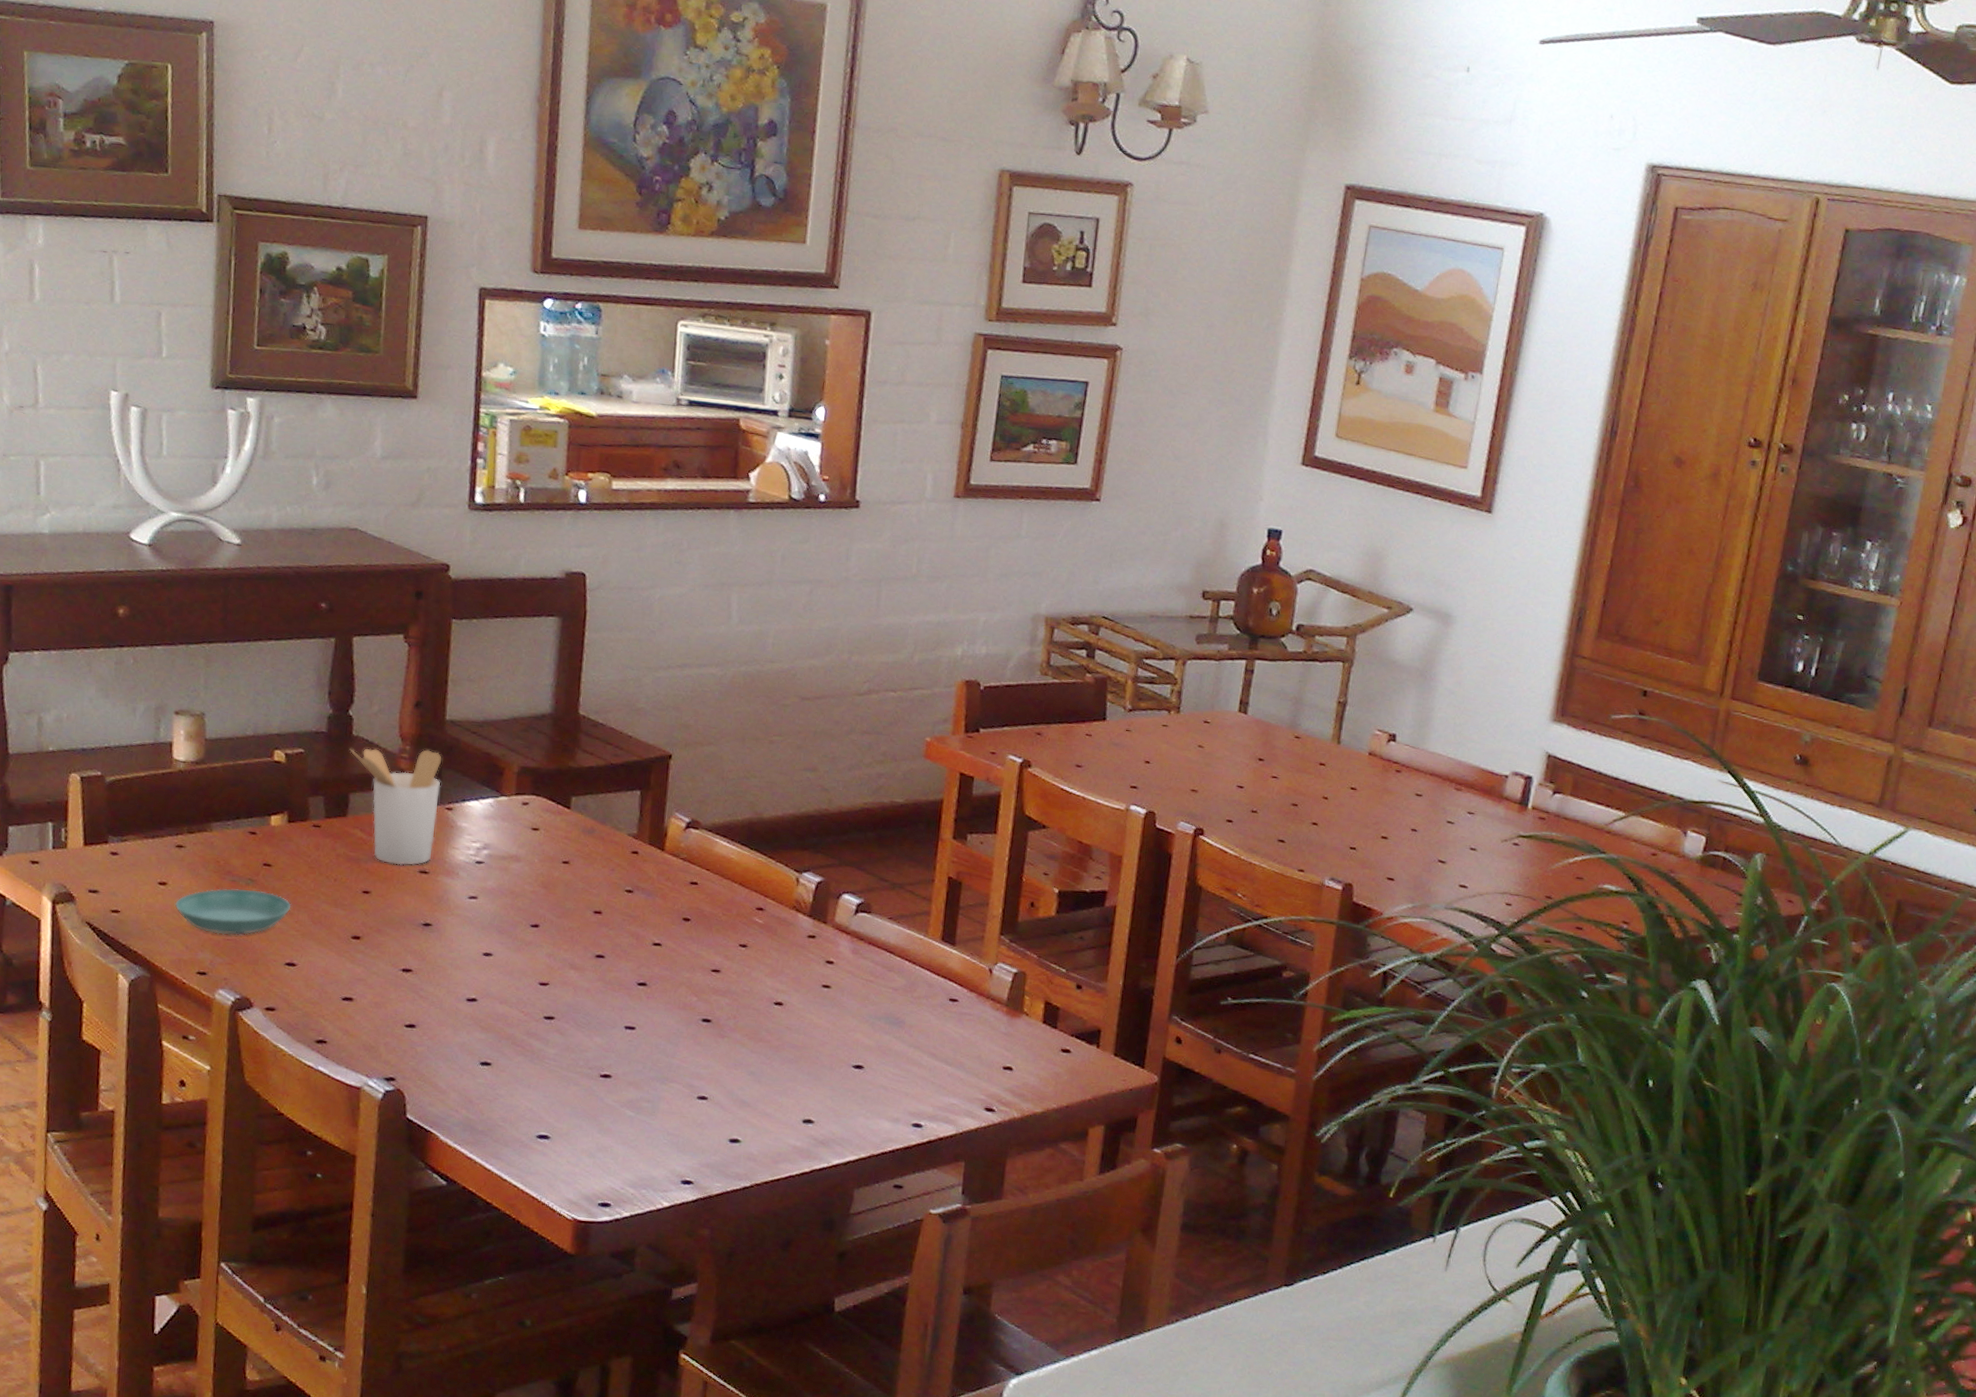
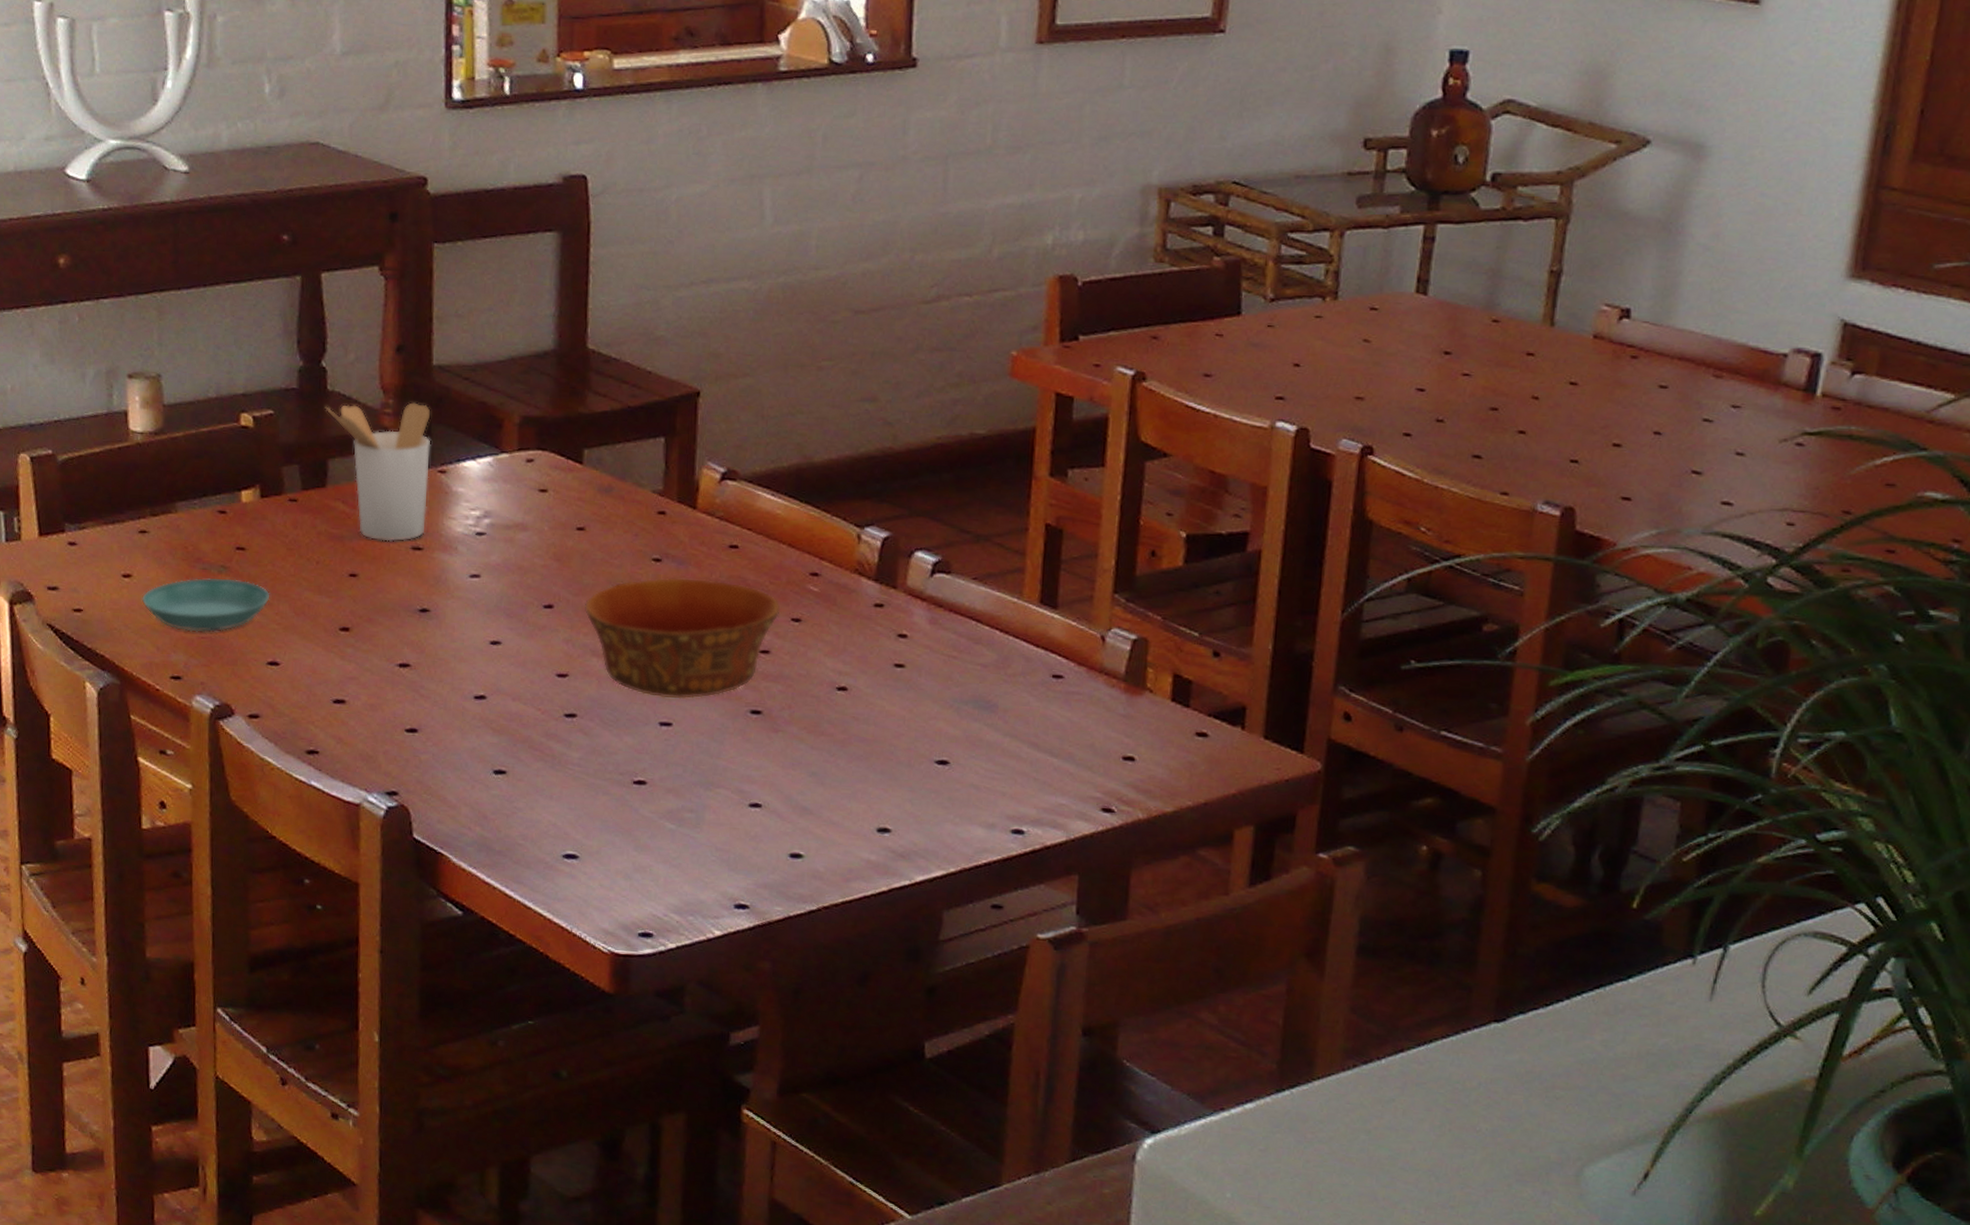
bowl: none [565,906,731,1008] -> present [584,577,781,699]

